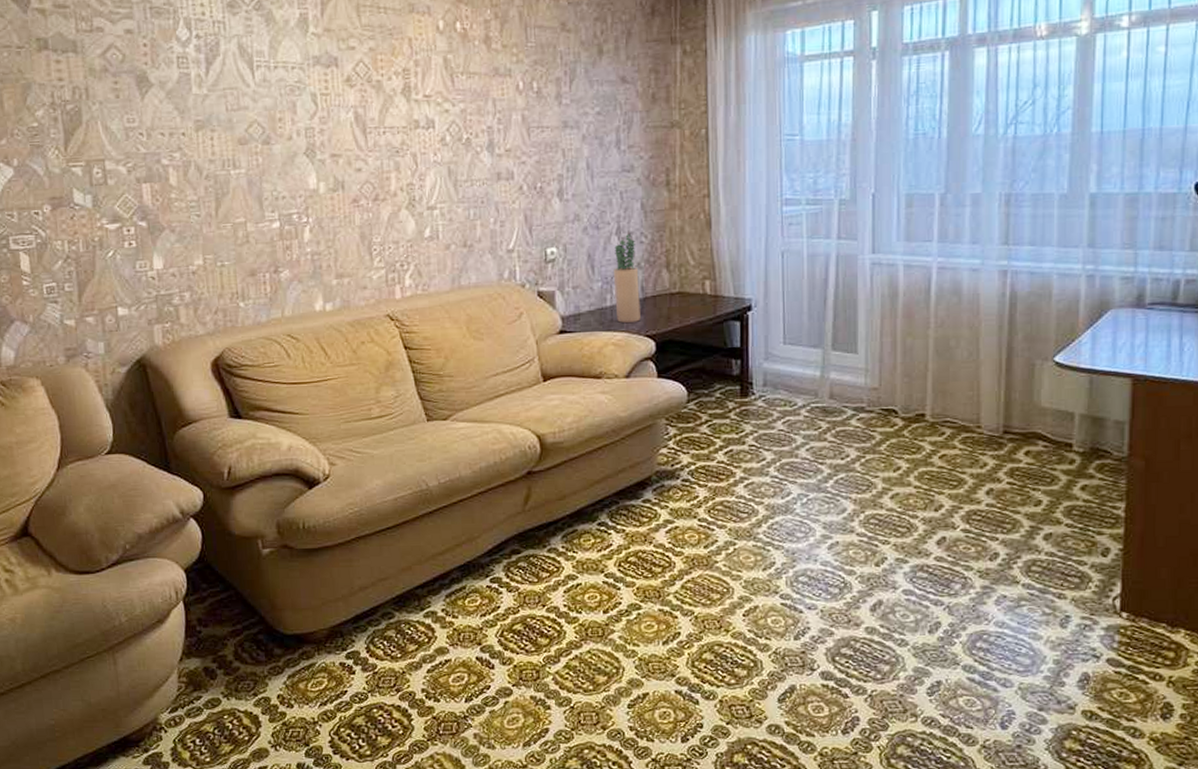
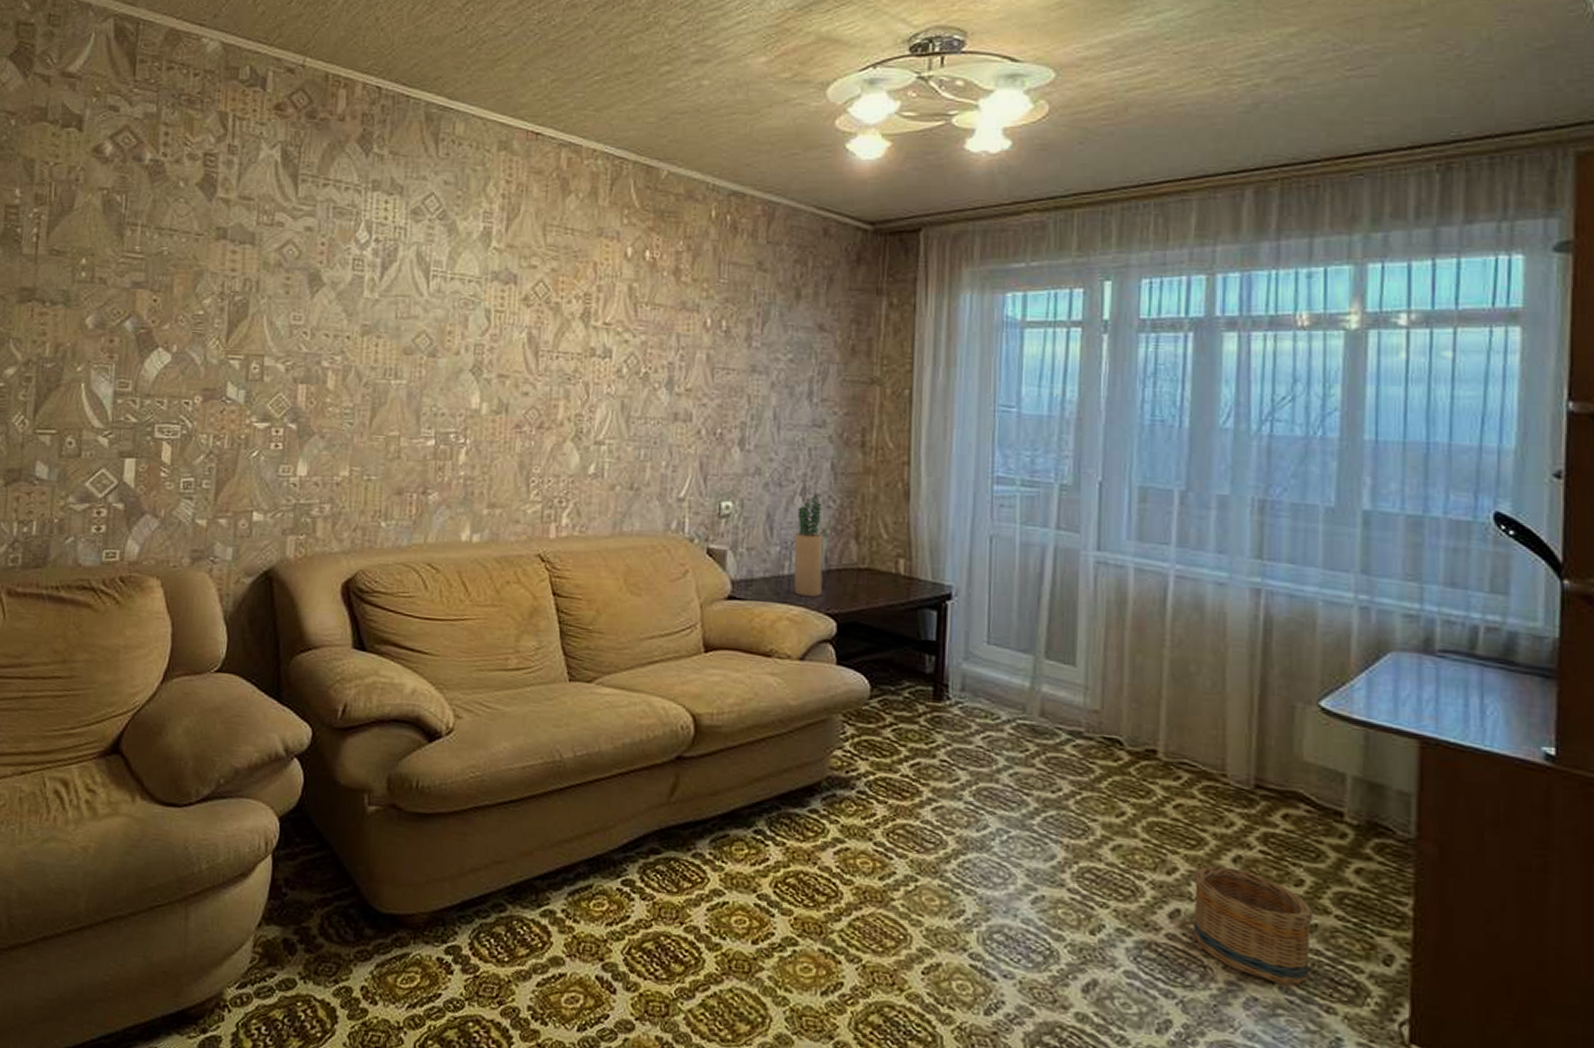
basket: none [956,498,1049,583] -> present [1193,865,1314,986]

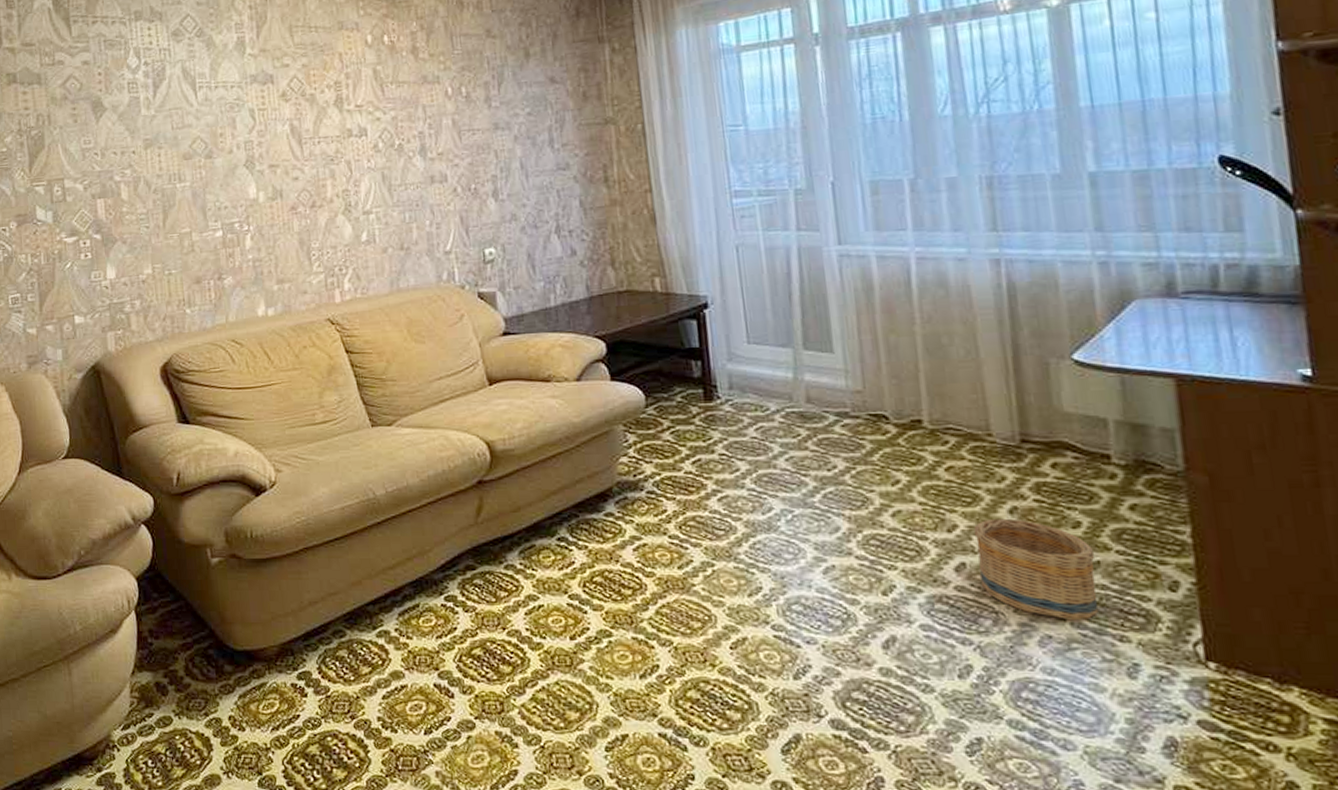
vase: present [793,492,823,598] -> none [554,228,588,324]

